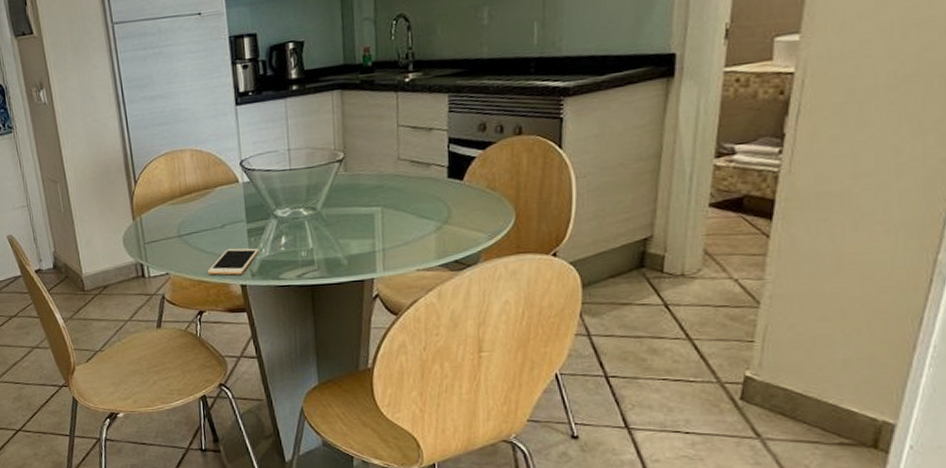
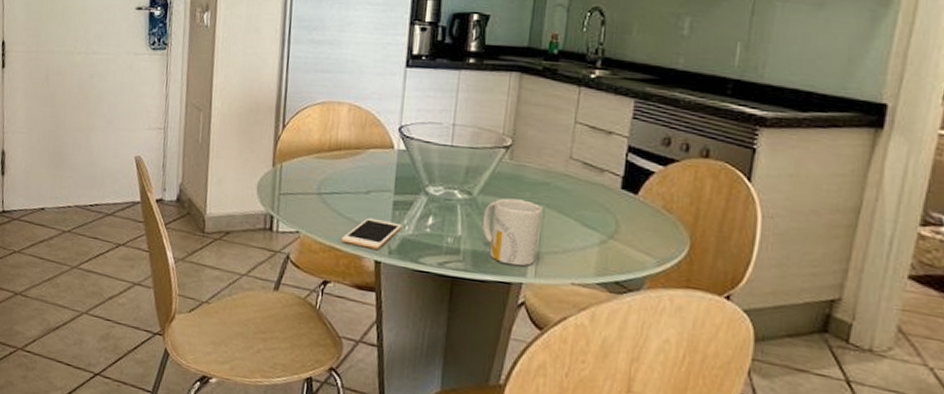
mug: none [329,205,382,265] -> present [482,198,542,266]

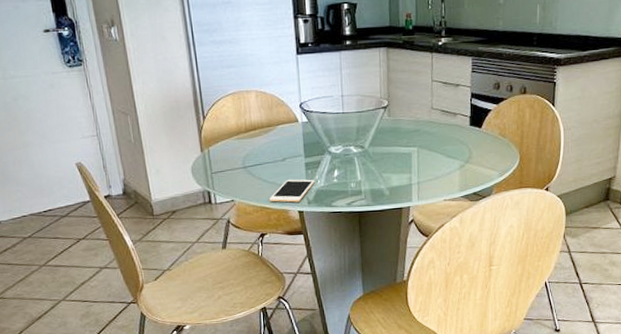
mug: present [482,198,542,266] -> none [374,145,417,195]

